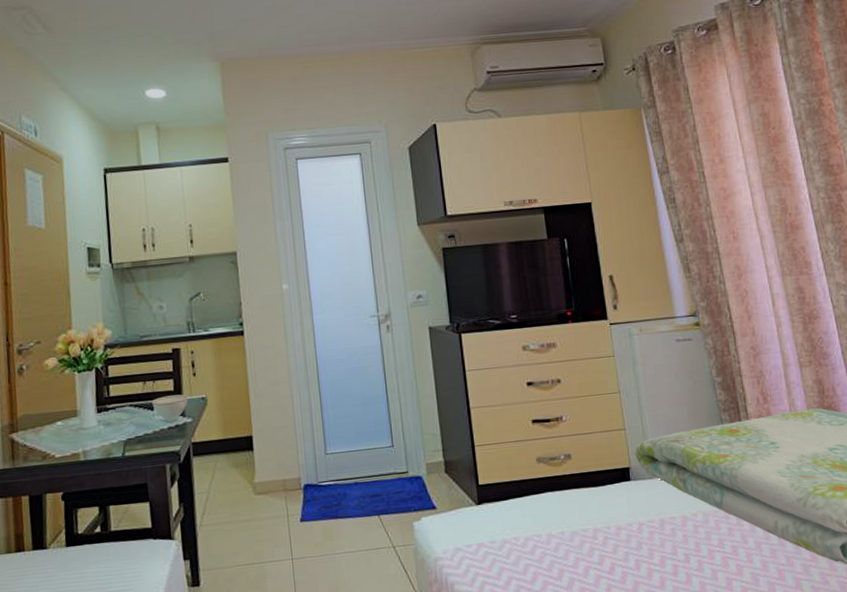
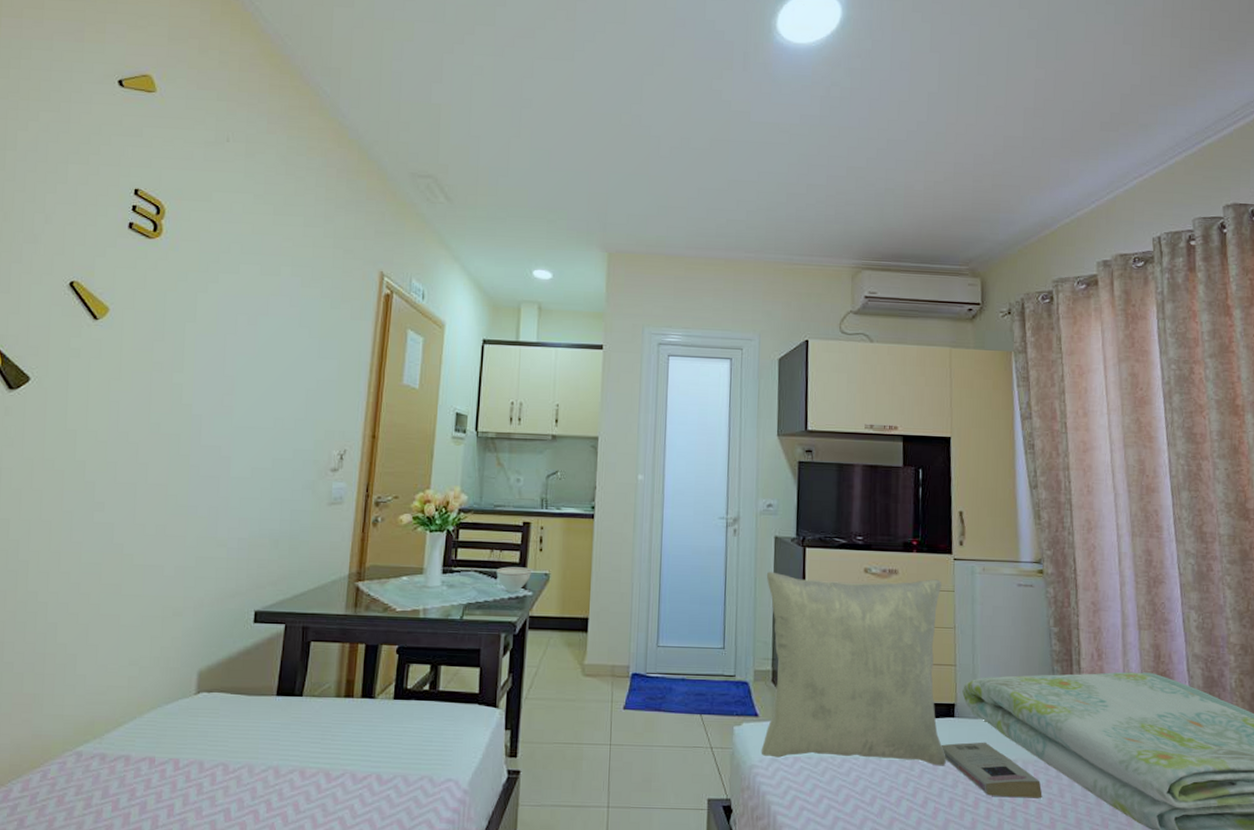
pillow: none [425,346,628,547] -> present [761,571,946,766]
book: none [620,500,726,553] -> present [941,742,1042,799]

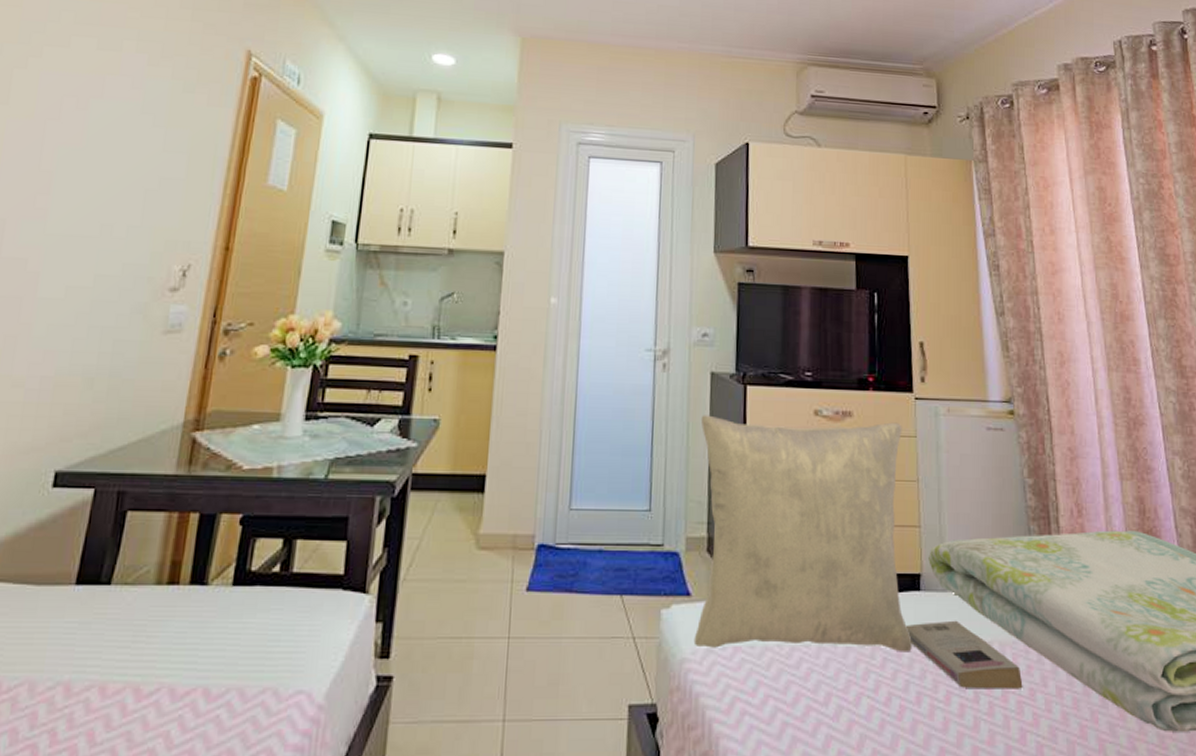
bowl: present [496,567,532,593] -> none [372,411,418,445]

